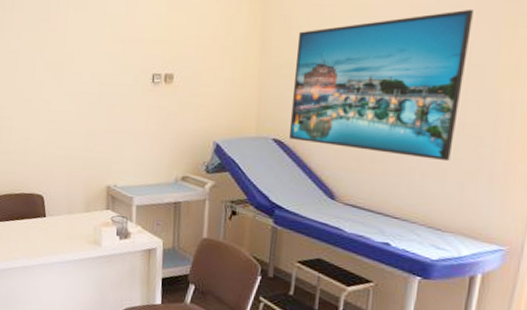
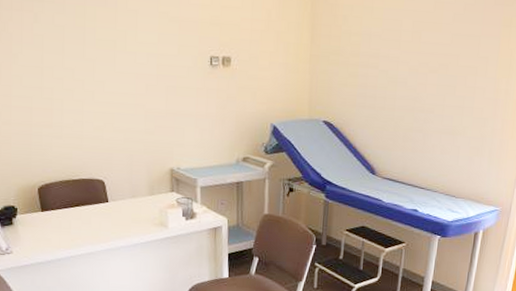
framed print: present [289,9,473,162] -> none [337,8,481,140]

